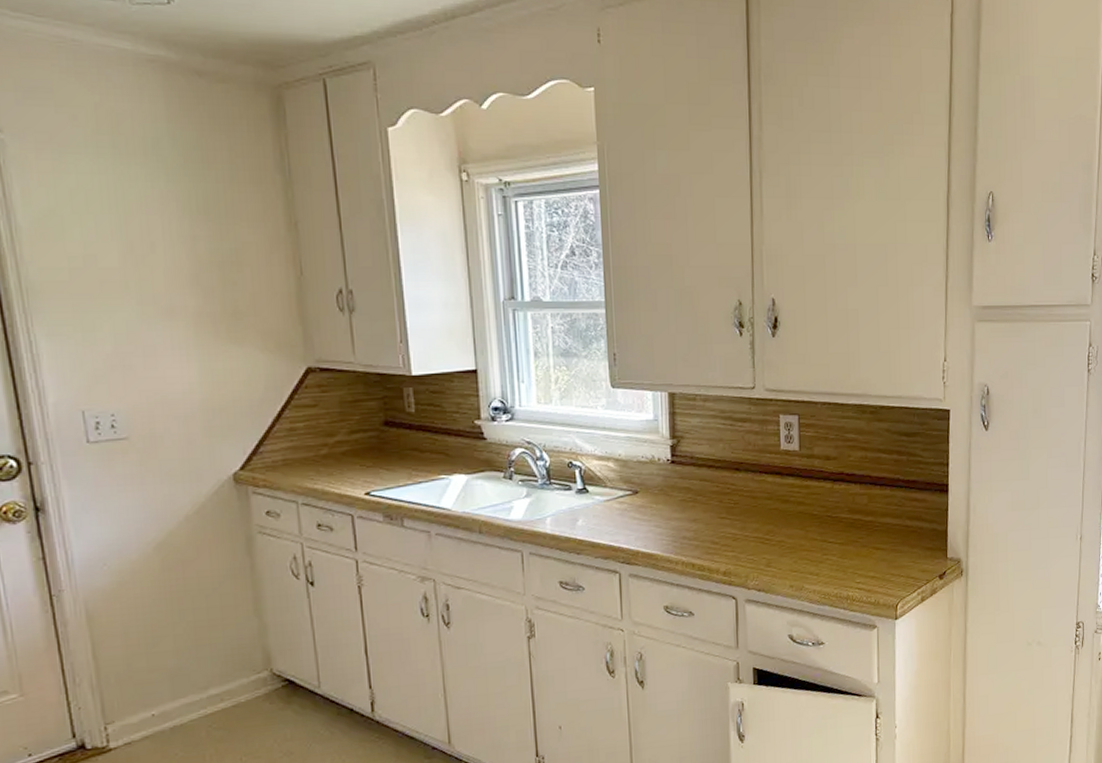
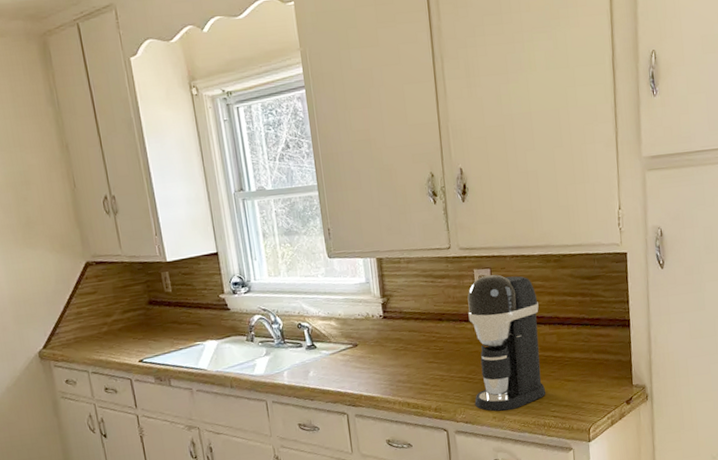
coffee maker: none [770,423,852,579] -> present [467,274,546,412]

